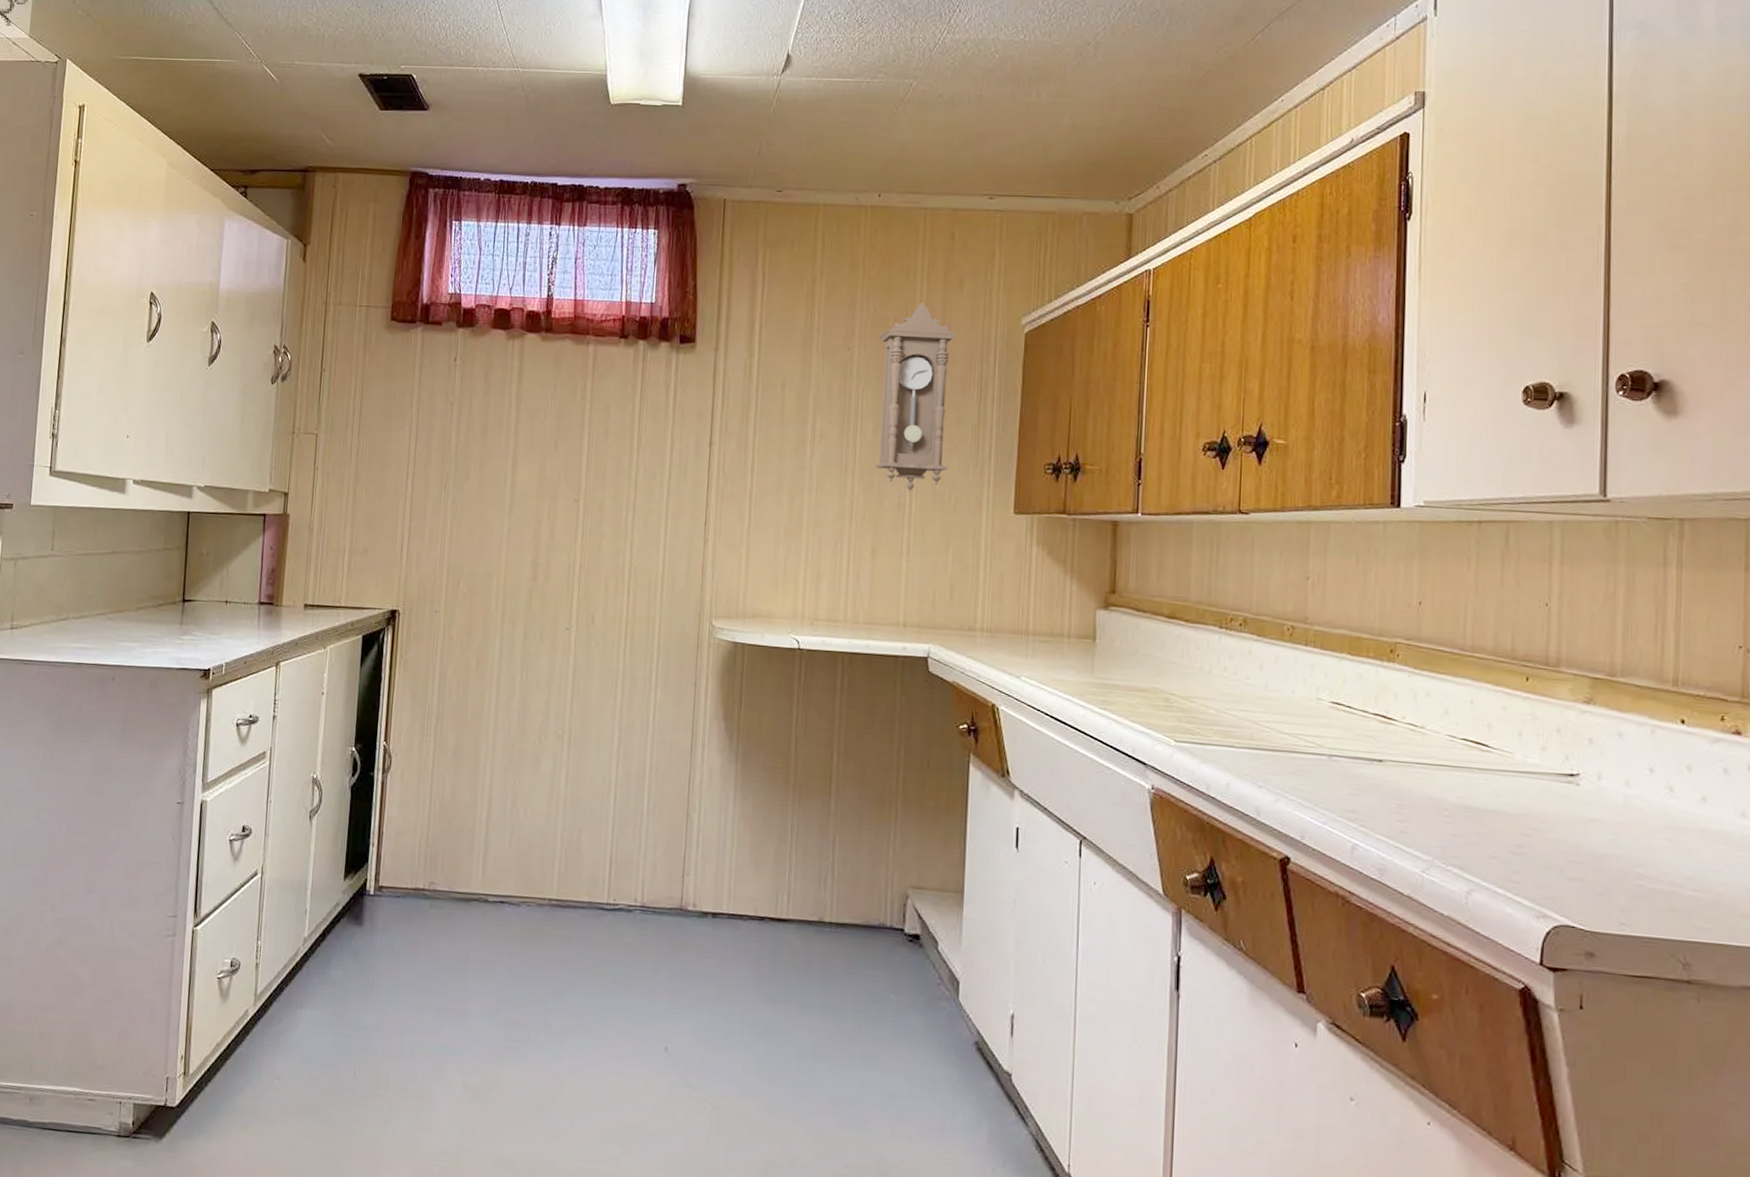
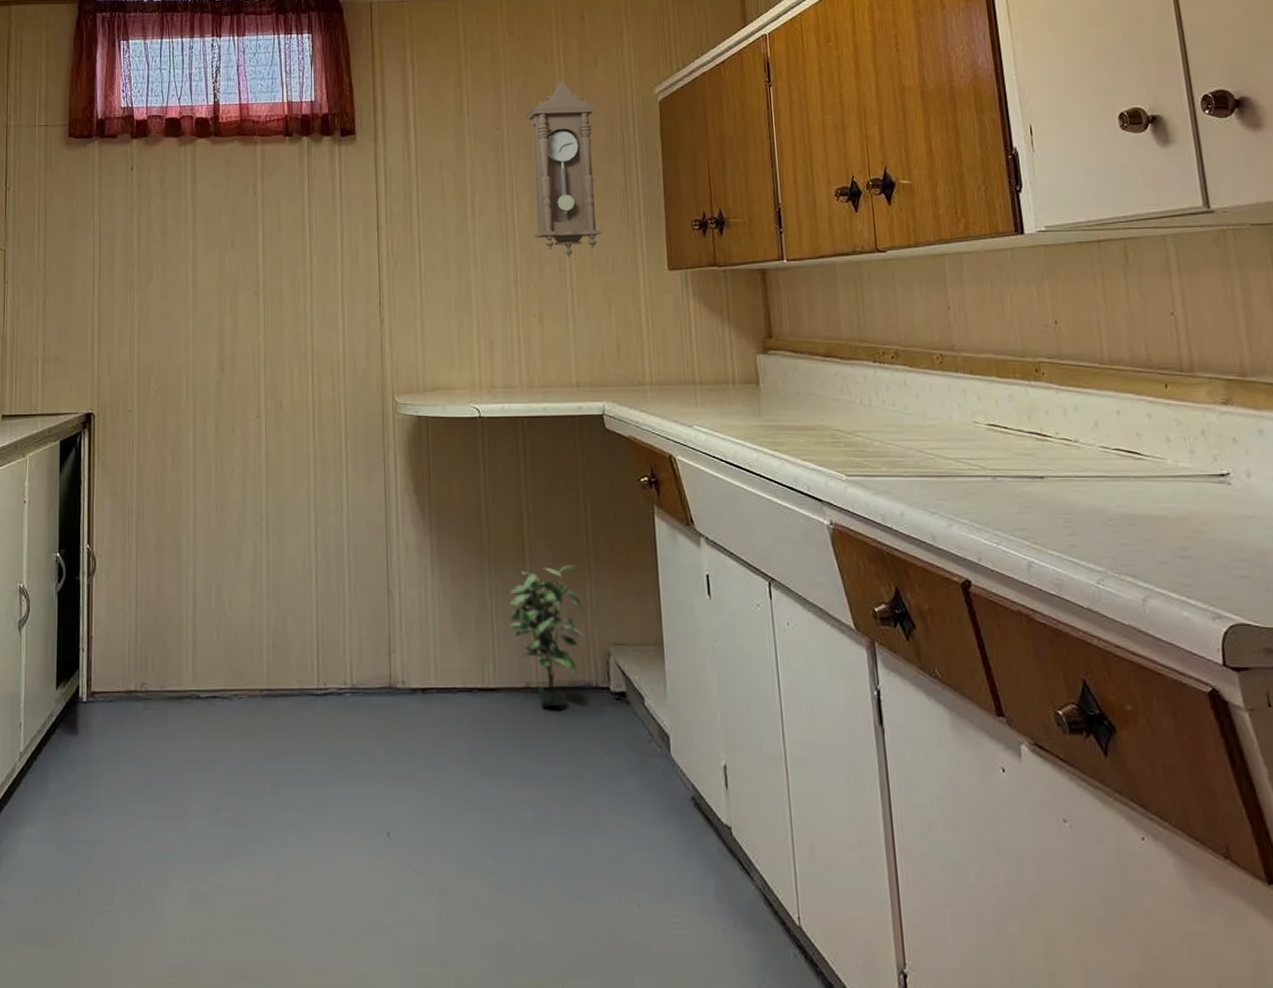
potted plant: none [808,805,886,943] -> present [509,564,584,707]

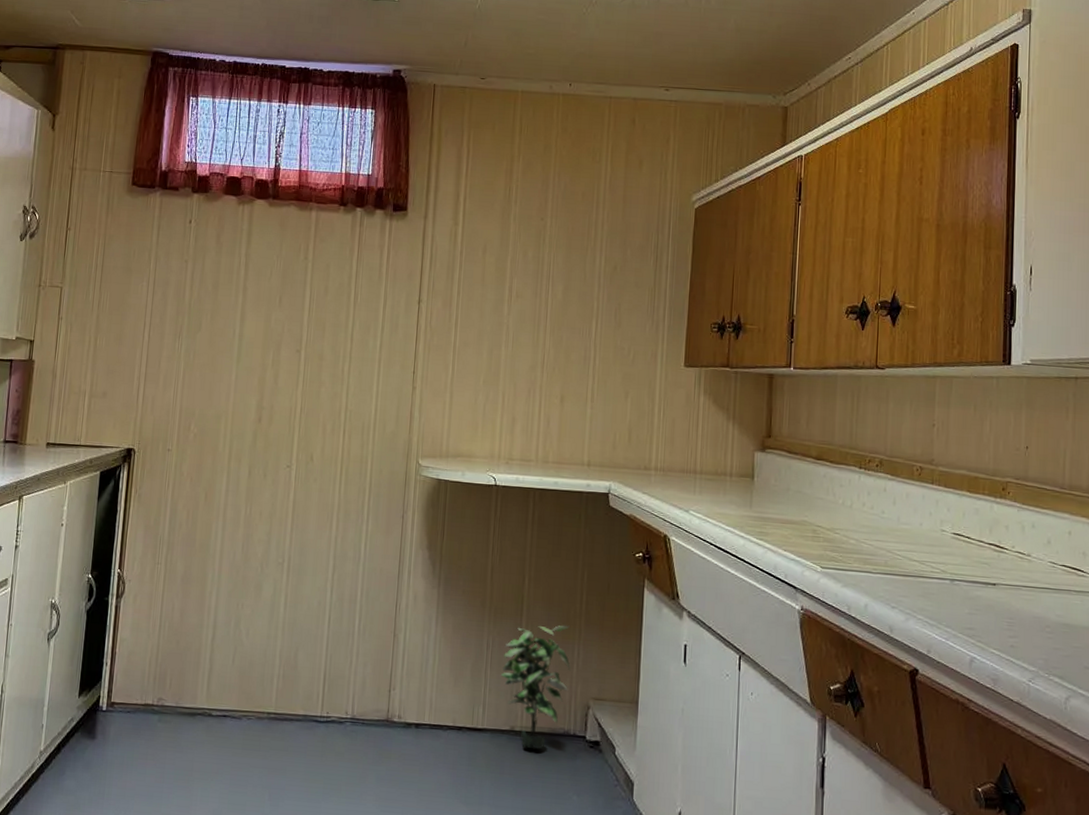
pendulum clock: present [525,81,602,257] -> none [564,180,636,346]

